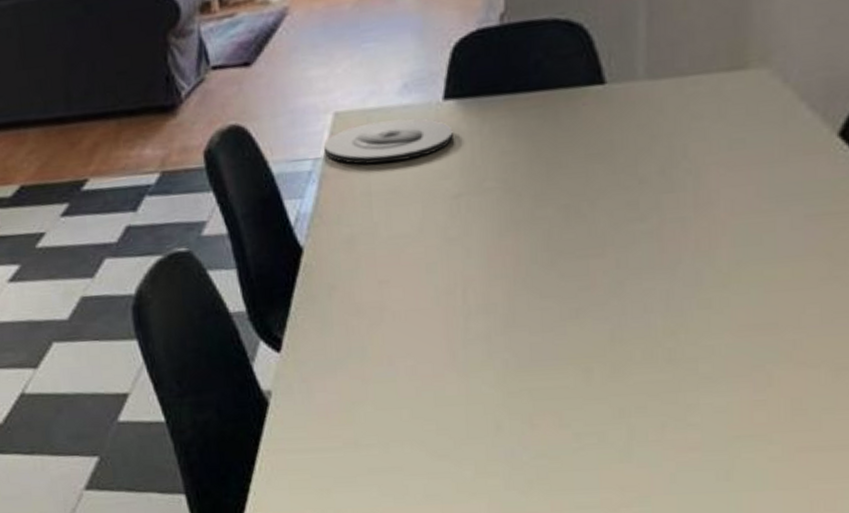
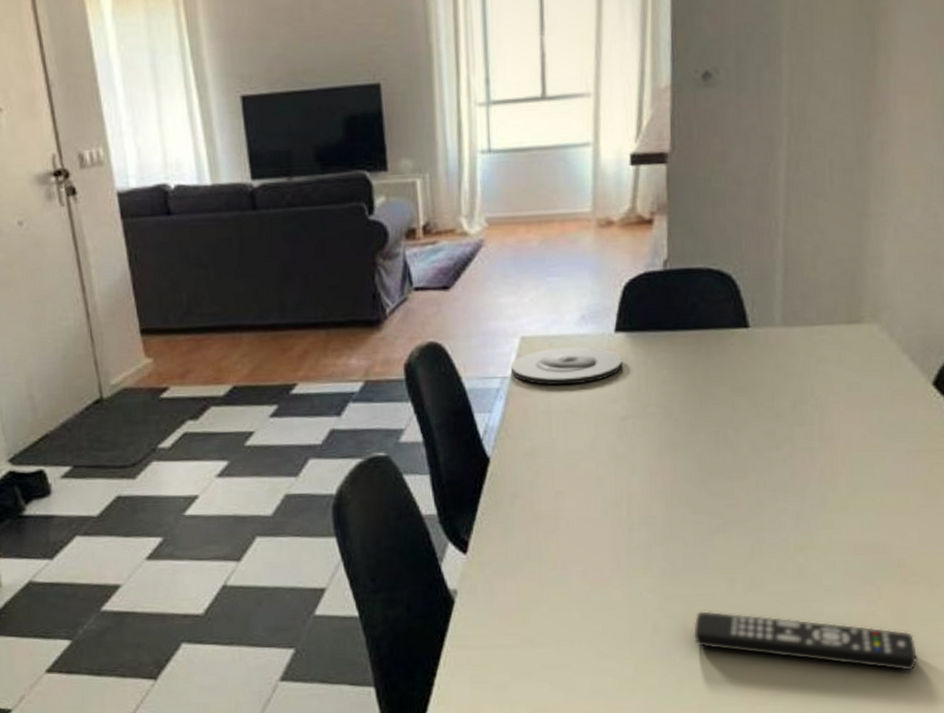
remote control: none [543,405,817,467] -> present [694,611,917,671]

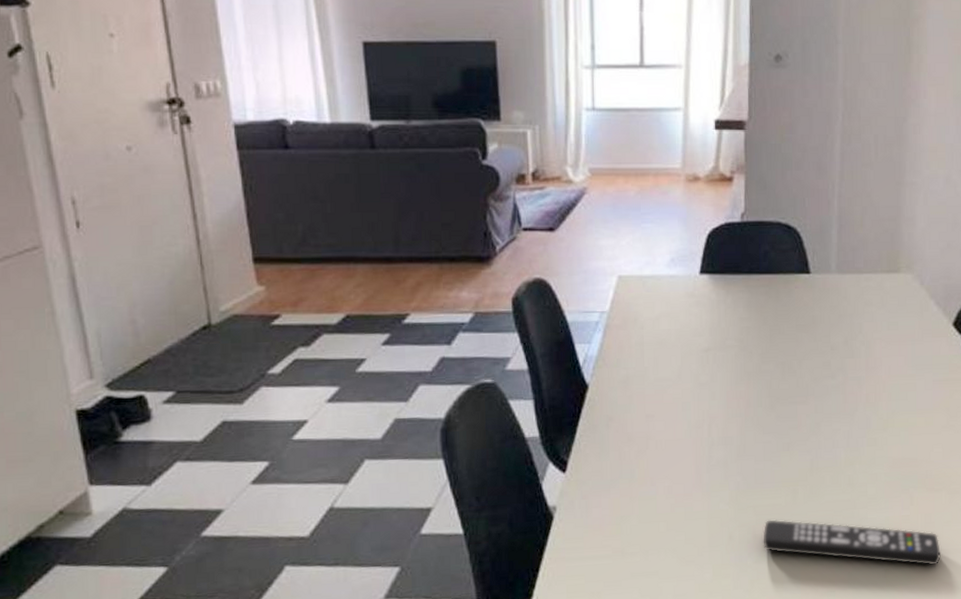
plate: present [510,346,622,386] -> none [608,286,706,320]

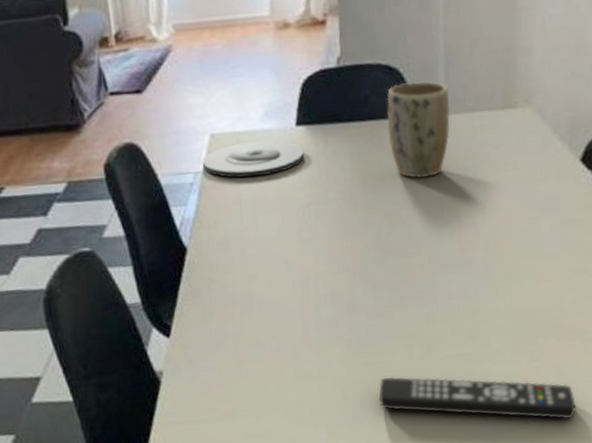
plate: none [608,286,706,320] -> present [202,140,304,178]
plant pot: none [784,242,841,332] -> present [387,81,450,179]

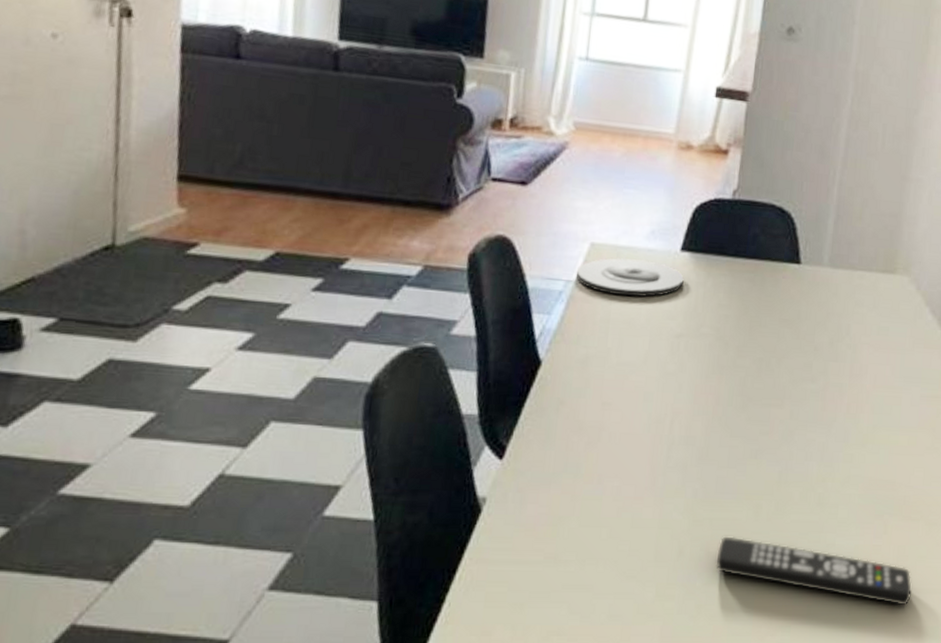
plant pot: present [387,81,450,179] -> none [770,228,835,328]

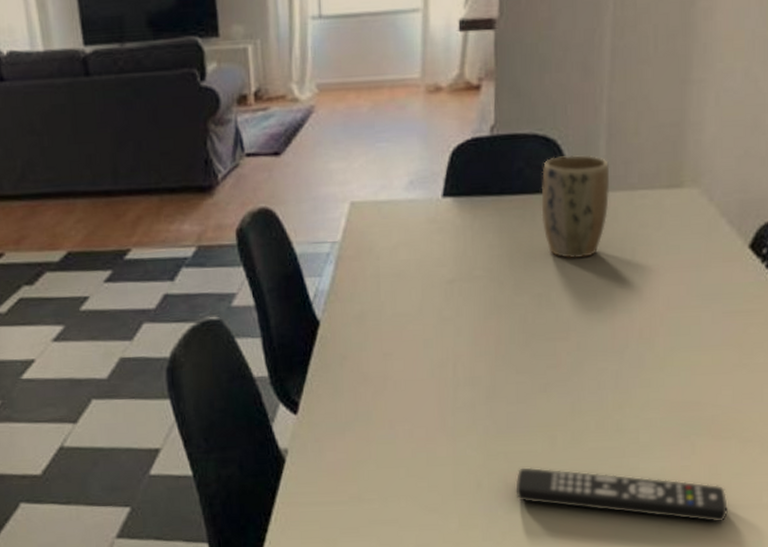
plate: present [576,258,684,297] -> none [340,211,449,250]
plant pot: none [770,228,835,328] -> present [541,155,610,259]

